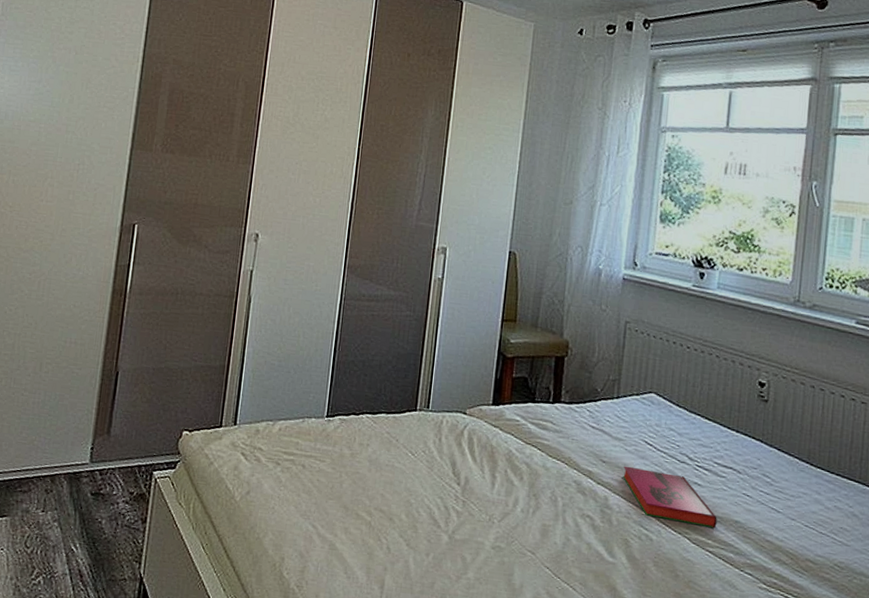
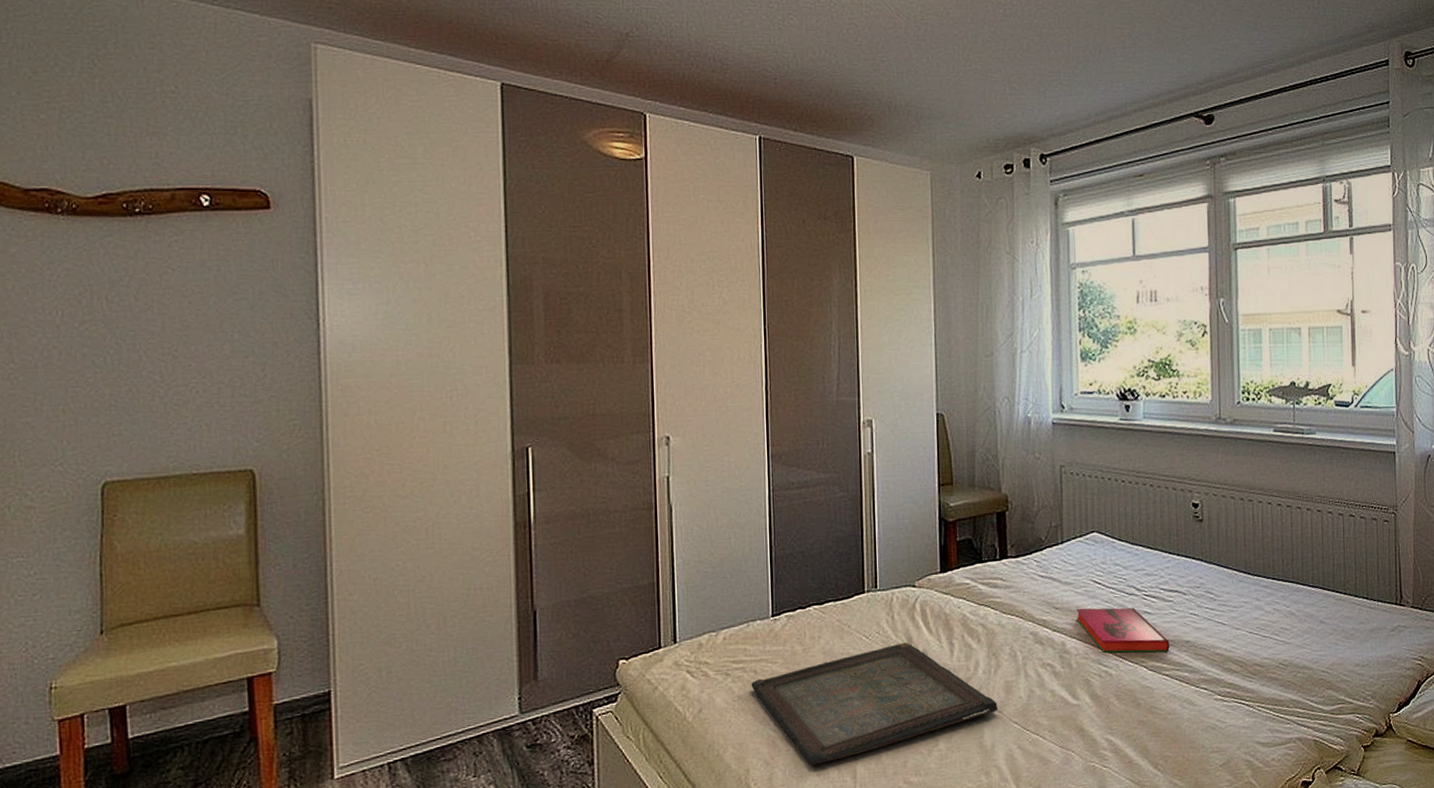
serving tray: none [298,465,532,567] -> present [751,642,999,766]

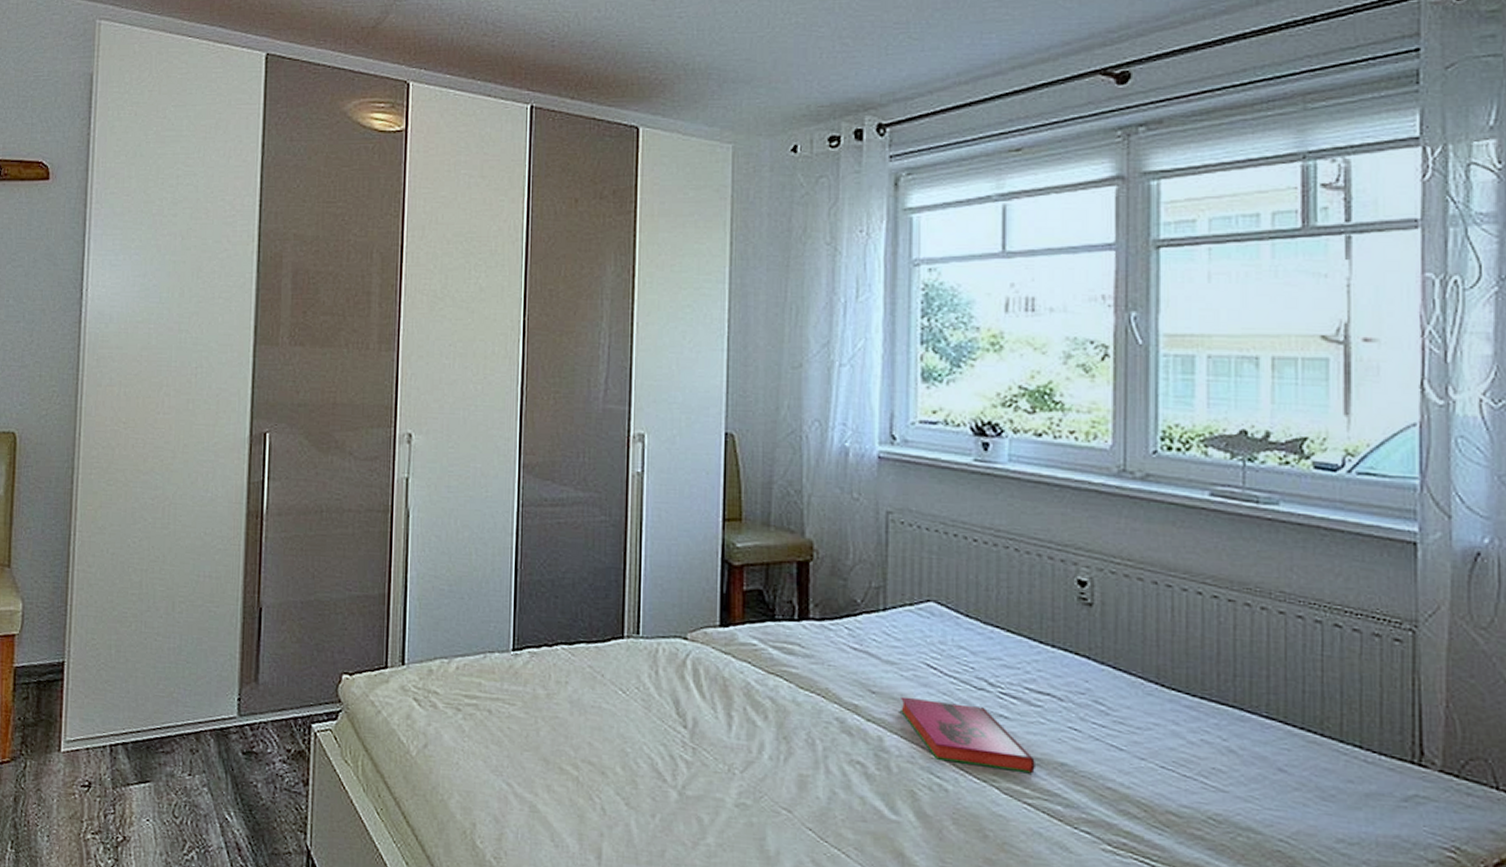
serving tray: present [751,642,999,766] -> none [484,704,788,834]

